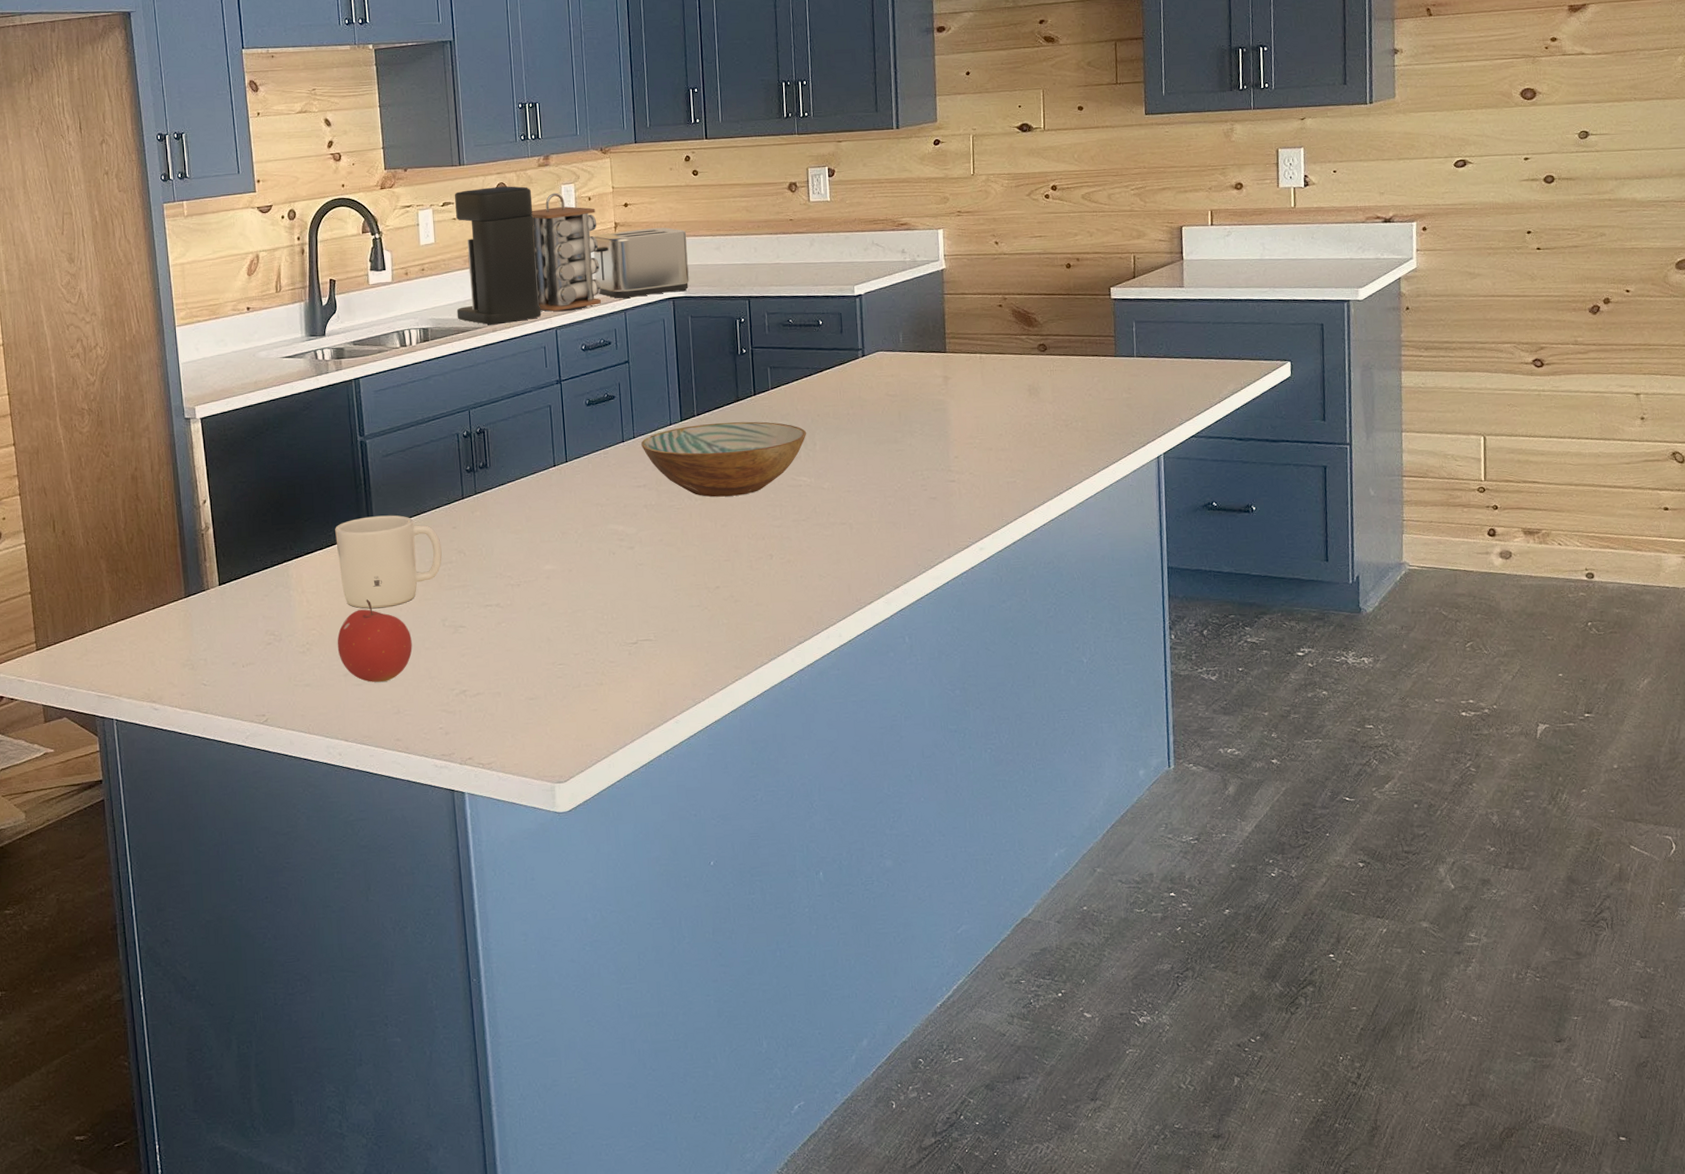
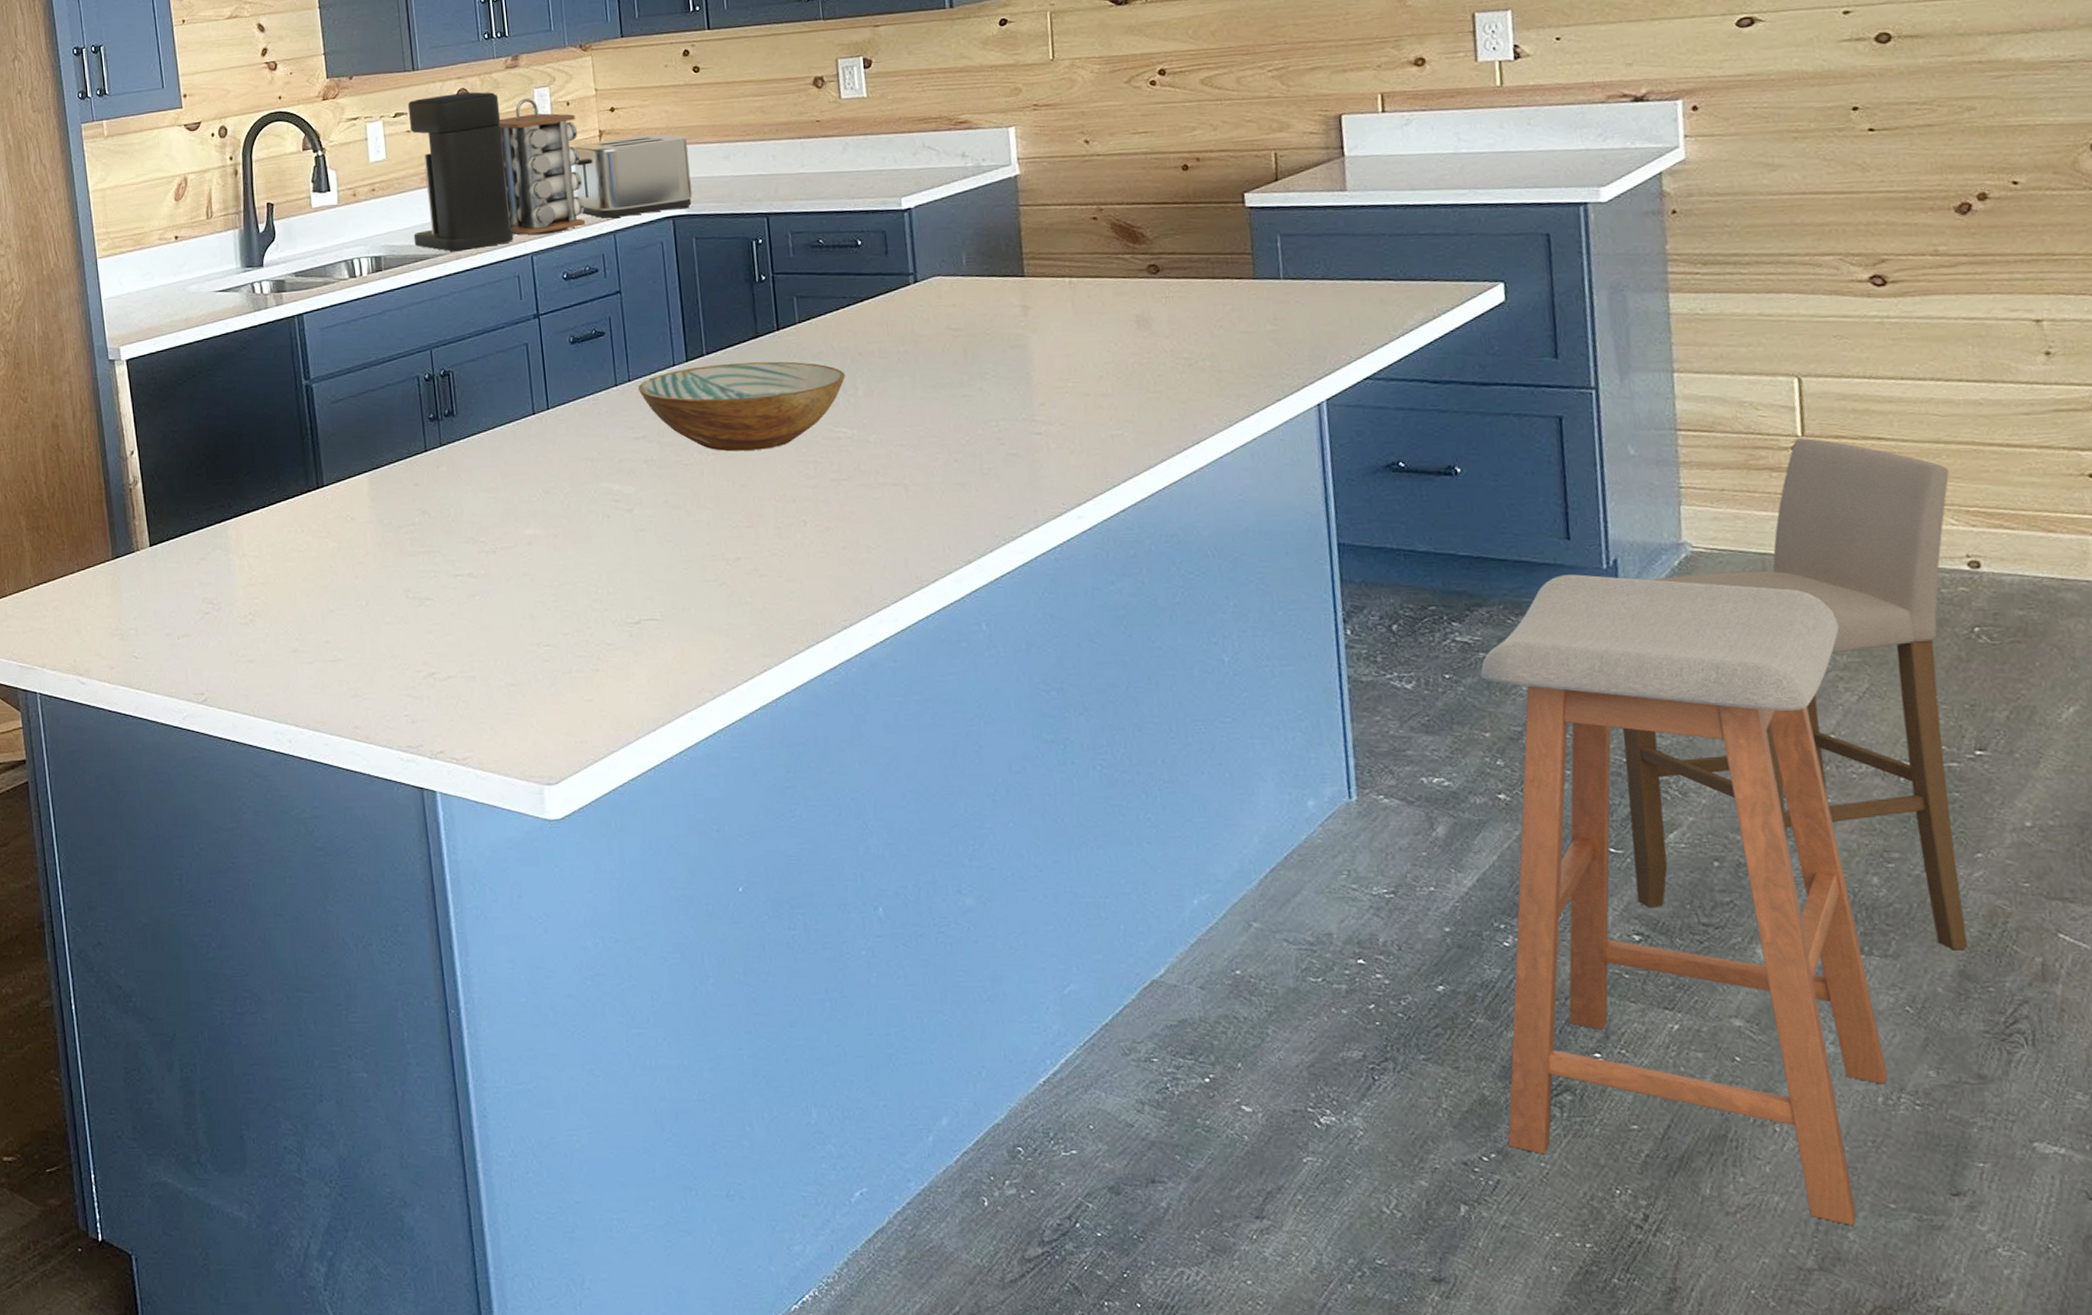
mug: present [335,515,442,609] -> none [279,469,403,576]
fruit: present [337,599,413,682] -> none [283,565,371,660]
stool: none [1263,588,1520,1070] -> present [1480,574,1888,1226]
bar stool: none [1358,482,1577,862] -> present [1623,438,1969,951]

